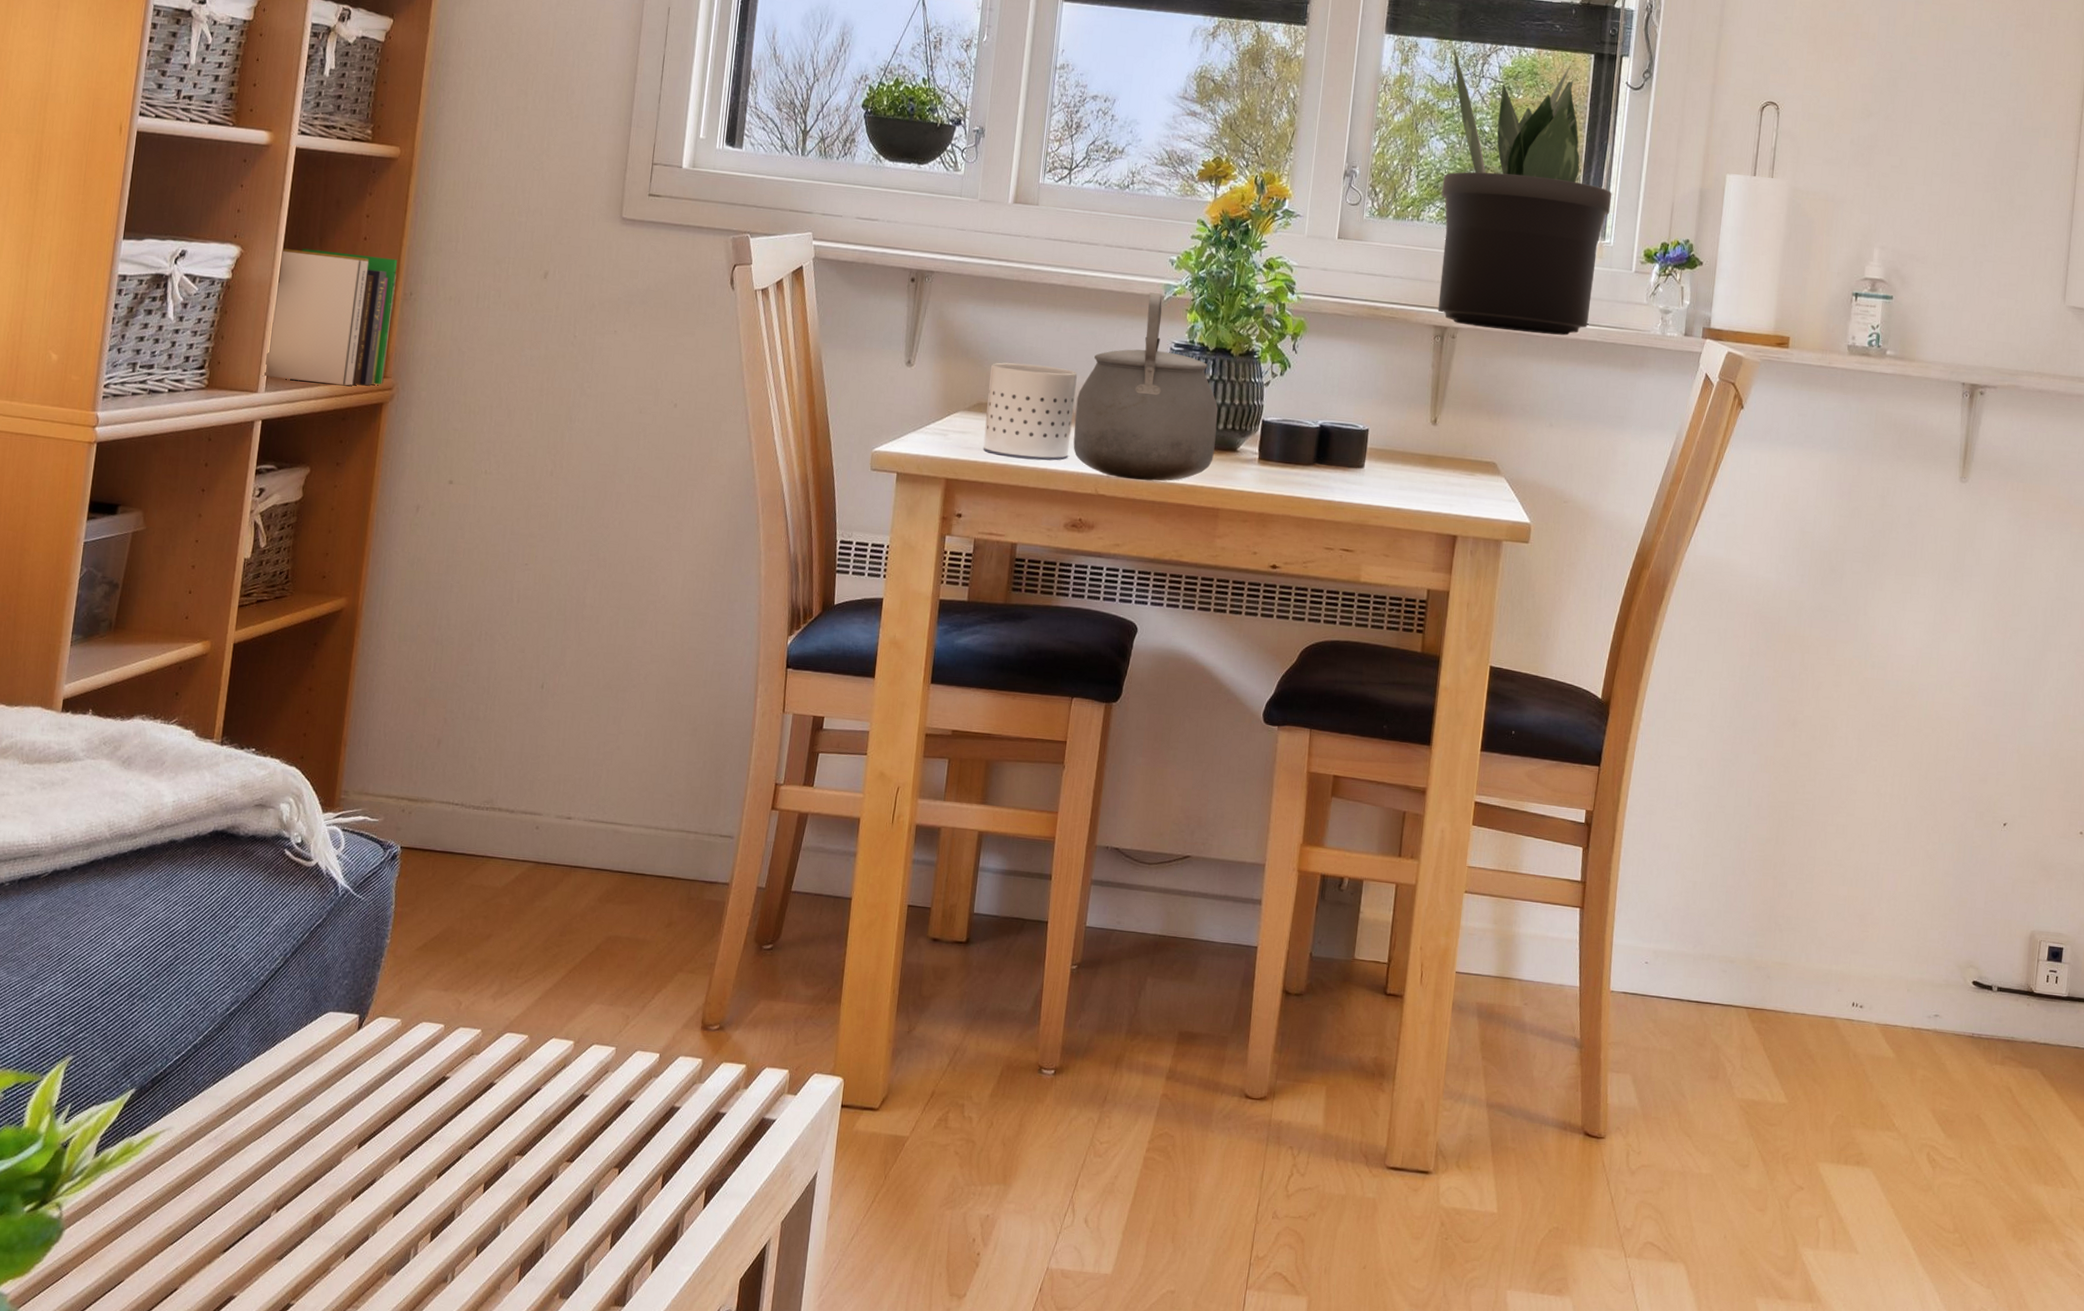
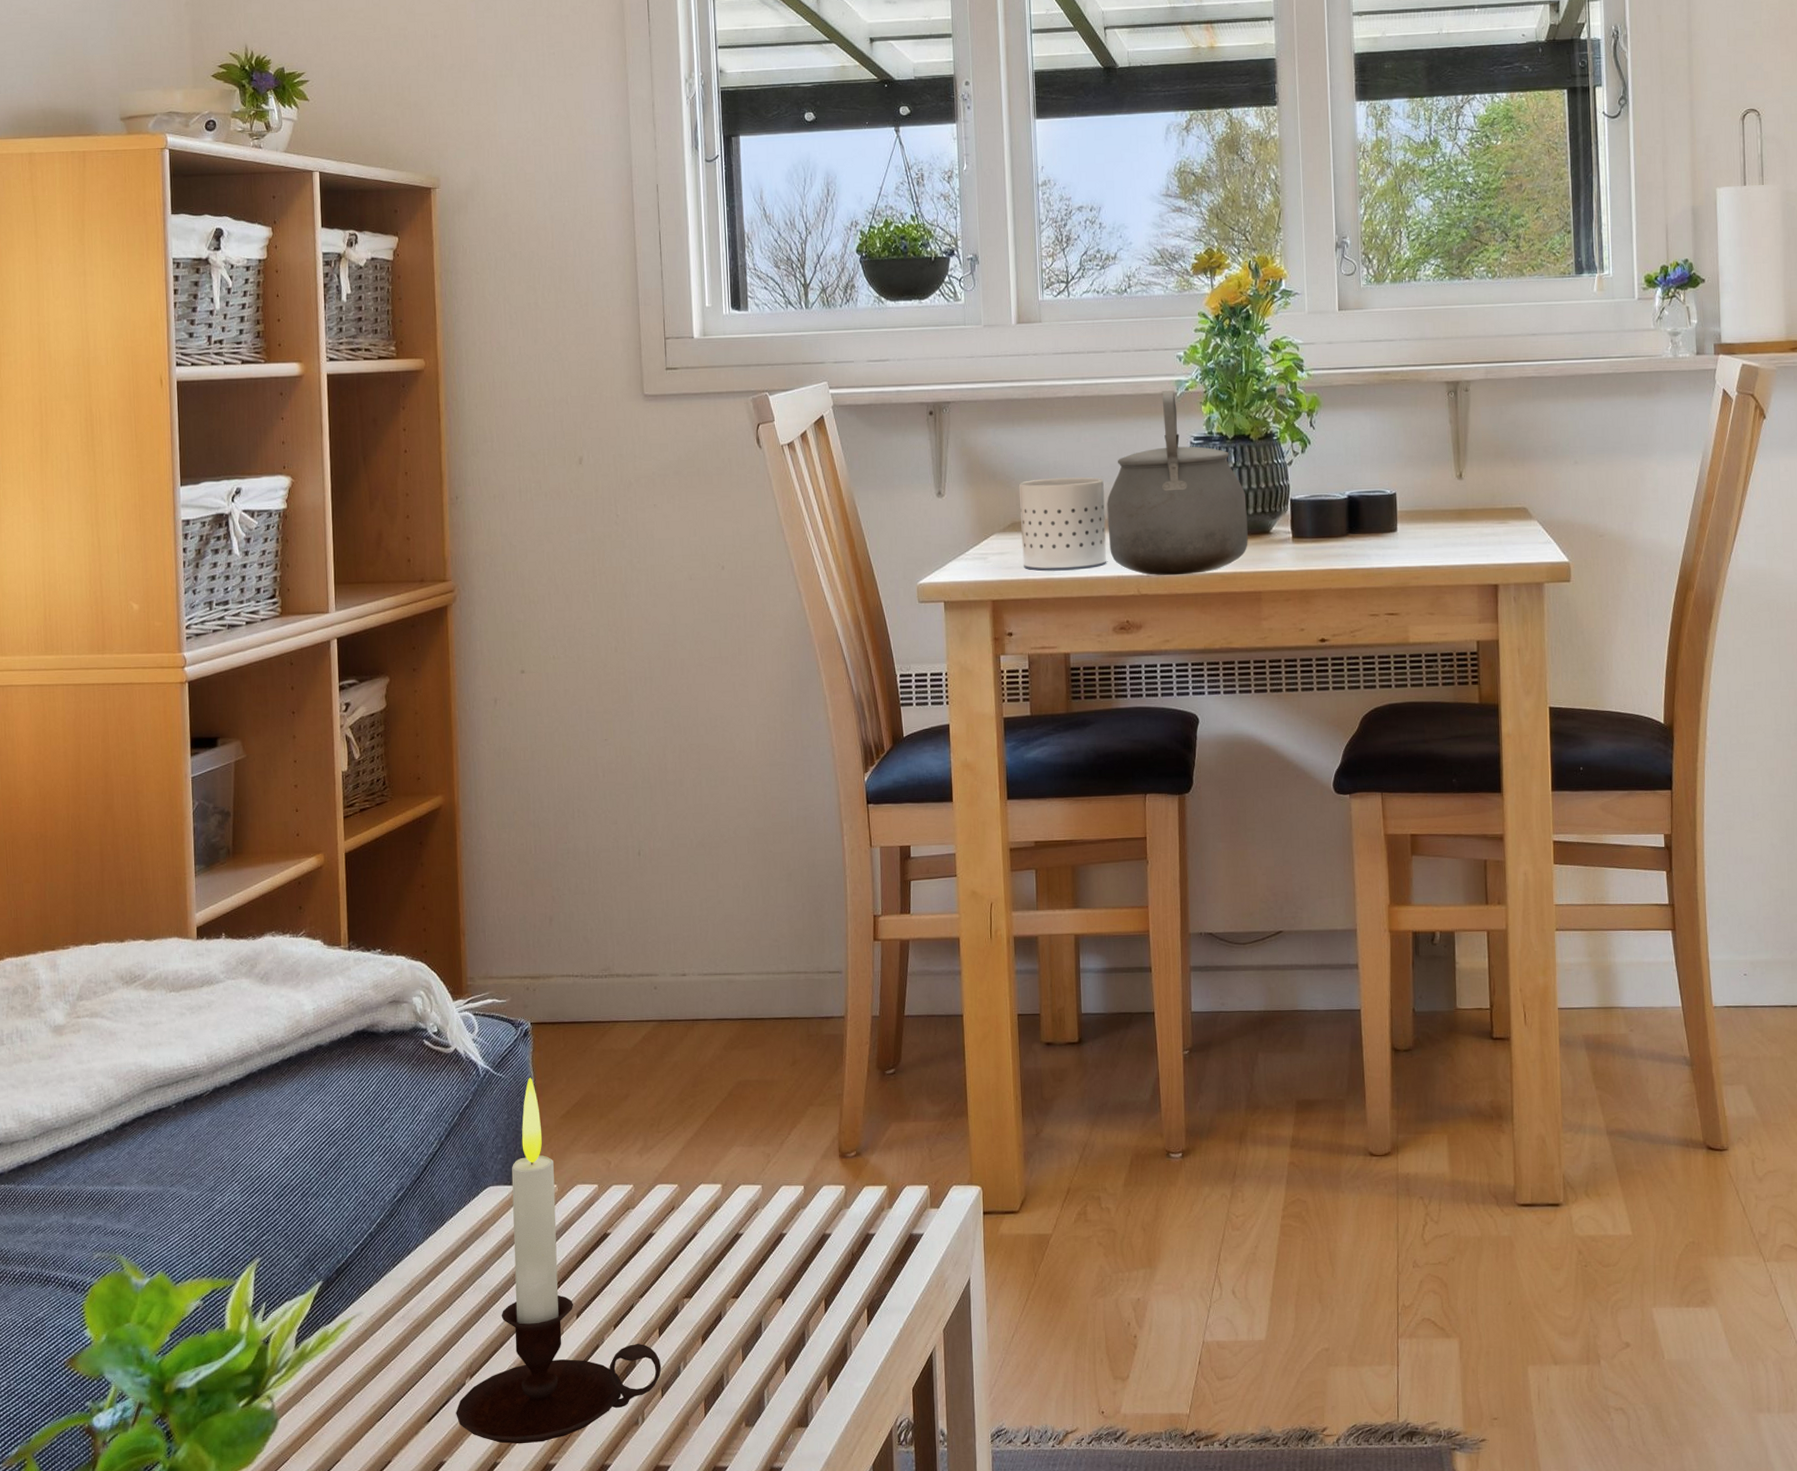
candle: none [255,904,481,1288] -> present [456,1078,662,1444]
books: present [262,248,398,386] -> none [330,466,444,597]
planter: present [1437,48,1612,336] -> none [1425,103,1605,377]

